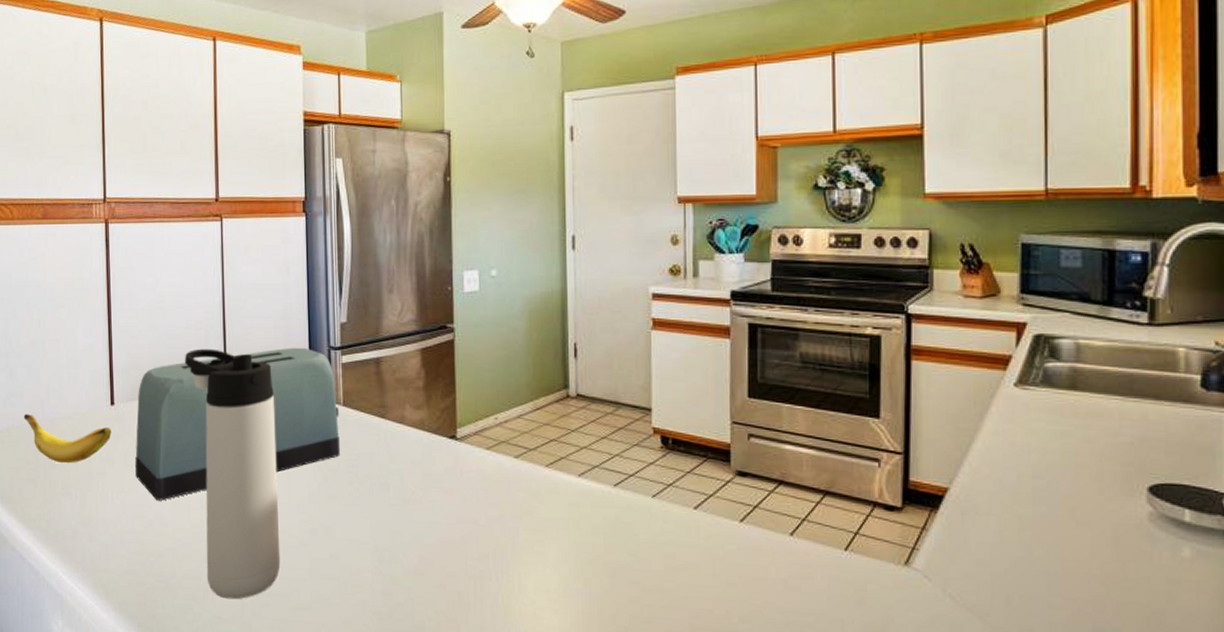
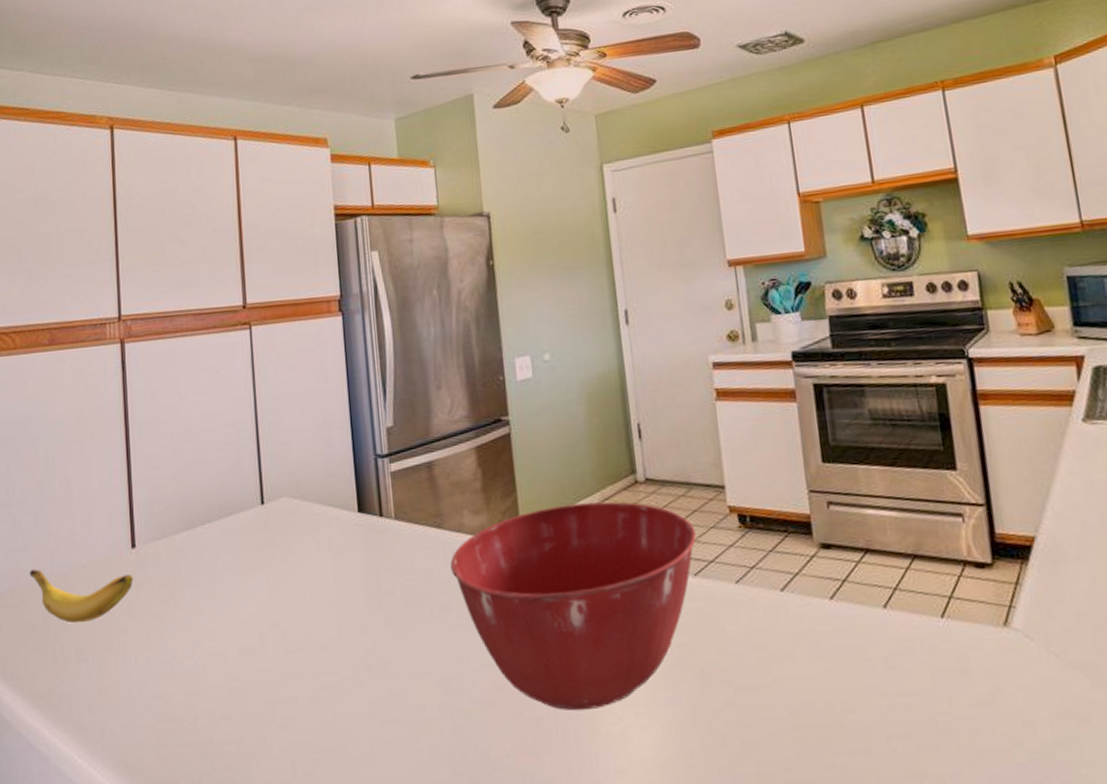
toaster: present [135,347,340,501] -> none [161,458,395,654]
thermos bottle: present [184,348,281,600] -> none [214,471,335,762]
mixing bowl: none [391,410,619,591] -> present [450,501,696,711]

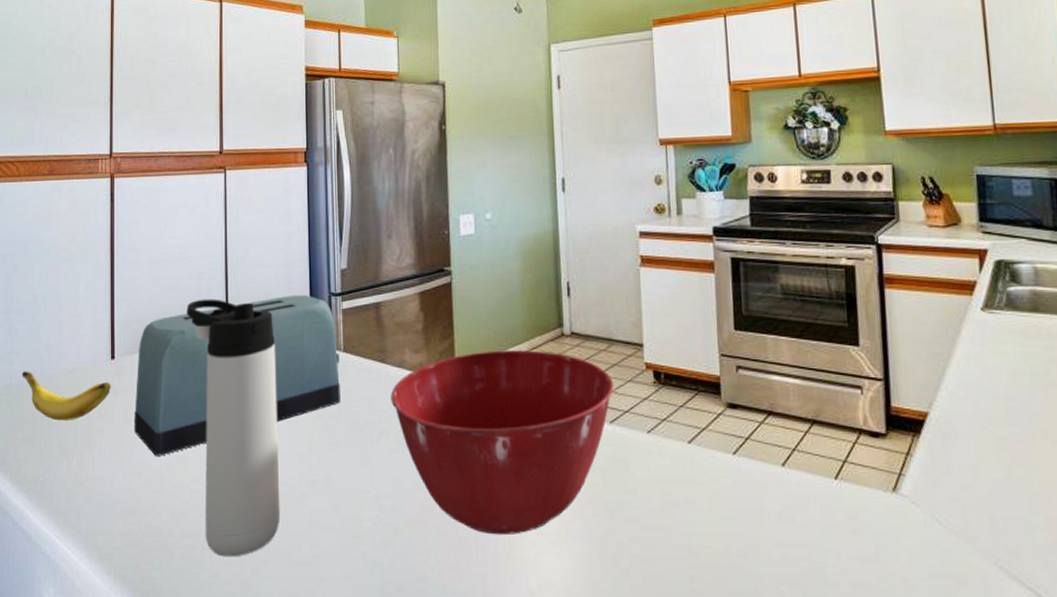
toaster: none [161,458,395,654] -> present [134,294,340,456]
thermos bottle: none [214,471,335,762] -> present [186,299,281,557]

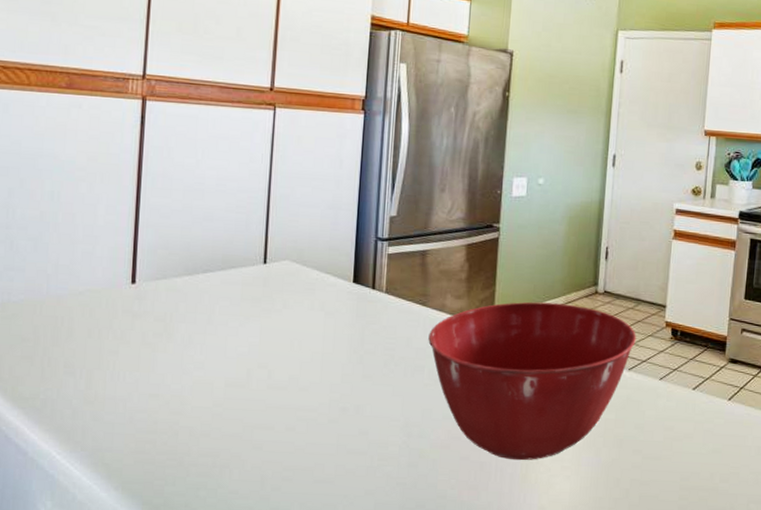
banana: present [21,371,111,421] -> none [23,288,130,342]
toaster: present [134,294,340,456] -> none [154,236,381,380]
thermos bottle: present [186,299,281,557] -> none [220,232,315,475]

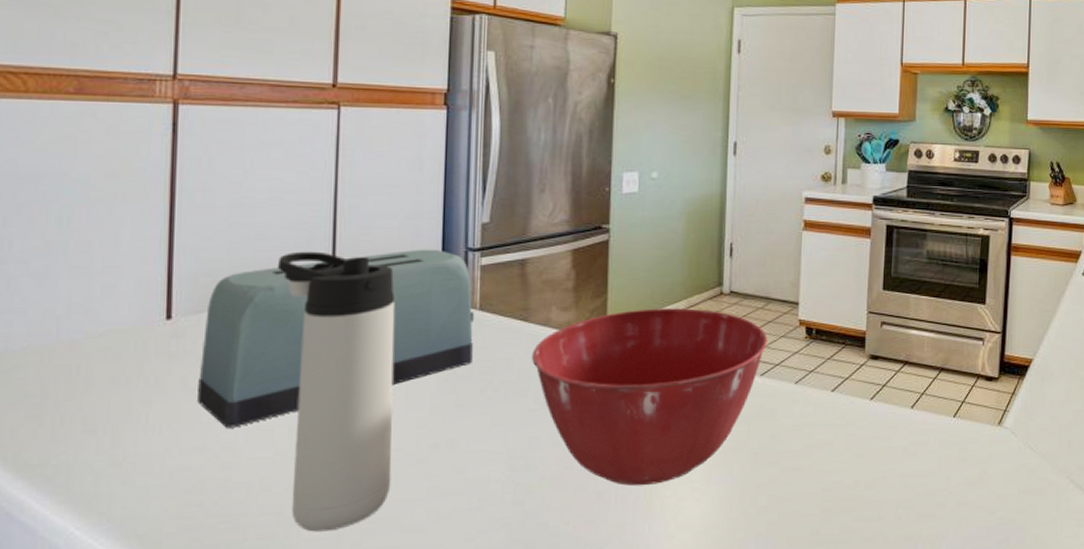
toaster: none [154,236,381,380] -> present [198,249,474,428]
thermos bottle: none [220,232,315,475] -> present [277,251,395,532]

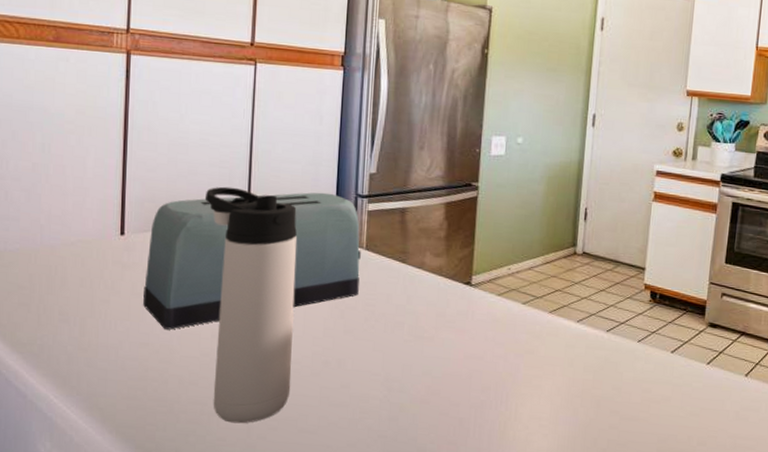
mixing bowl: present [532,308,767,486] -> none [408,261,615,418]

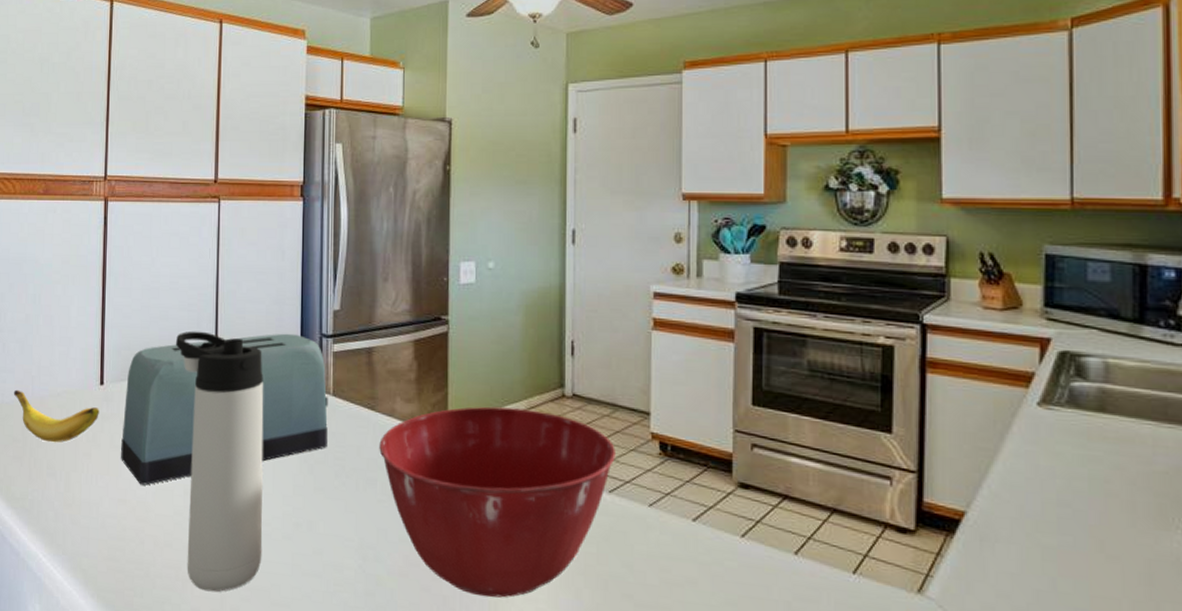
banana: none [18,237,119,291] -> present [13,389,99,443]
mixing bowl: none [408,261,615,418] -> present [379,406,615,598]

